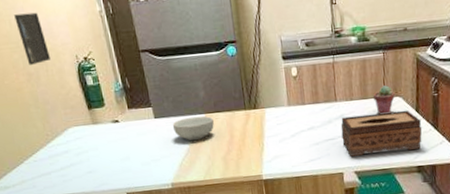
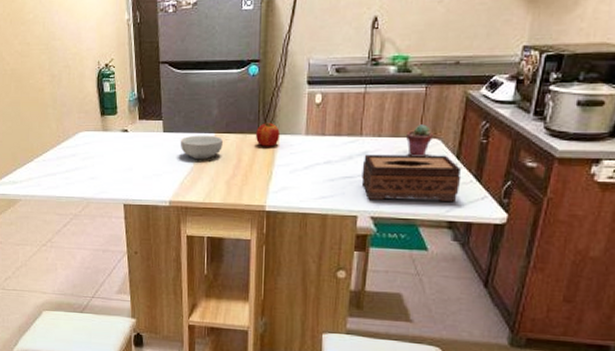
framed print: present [14,12,50,65] -> none [49,16,74,67]
apple: none [243,97,265,122] -> present [256,121,280,147]

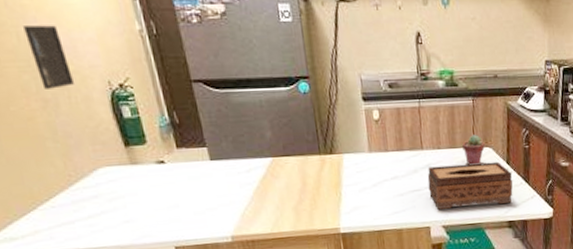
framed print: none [49,16,74,67] -> present [23,25,74,89]
cereal bowl: present [180,135,223,160] -> none [232,159,283,188]
apple: present [256,121,280,147] -> none [317,141,343,168]

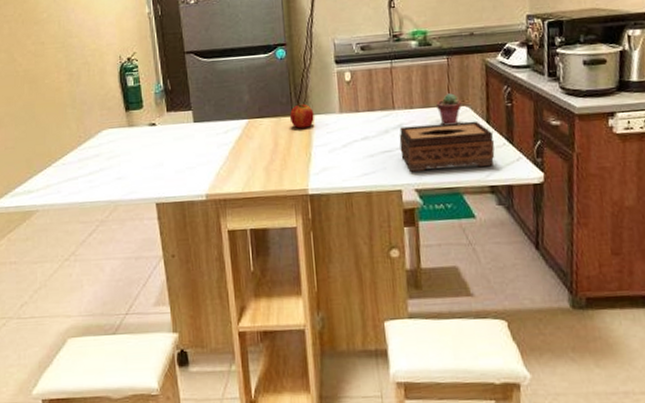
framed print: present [23,25,74,89] -> none [64,13,94,65]
apple: none [317,141,343,168] -> present [290,102,314,129]

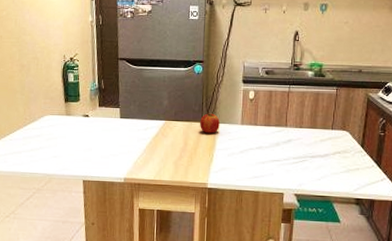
tissue box: present [399,121,495,172] -> none [287,142,365,183]
potted succulent: present [436,93,461,125] -> none [322,119,342,145]

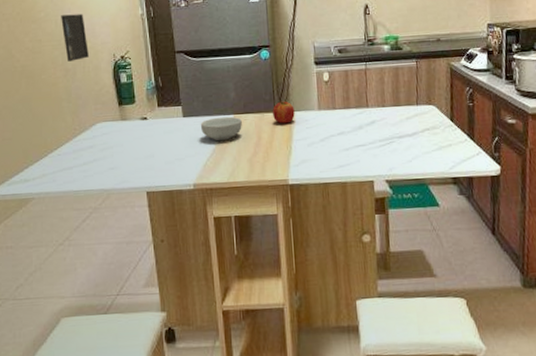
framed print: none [20,15,43,58] -> present [61,13,89,62]
cereal bowl: none [134,121,172,143] -> present [200,116,242,141]

